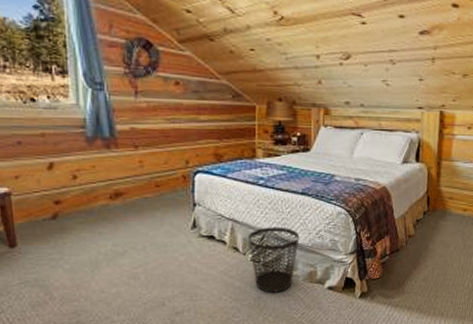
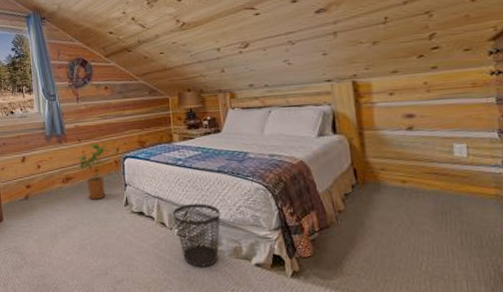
house plant: none [134,153,176,221] -> present [79,144,109,200]

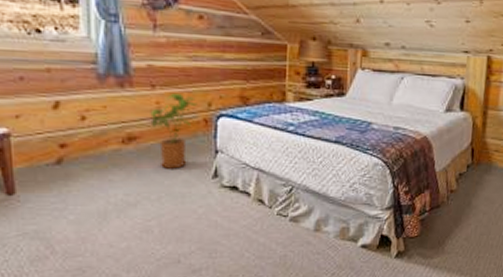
wastebasket: present [172,203,221,267] -> none [274,178,332,251]

